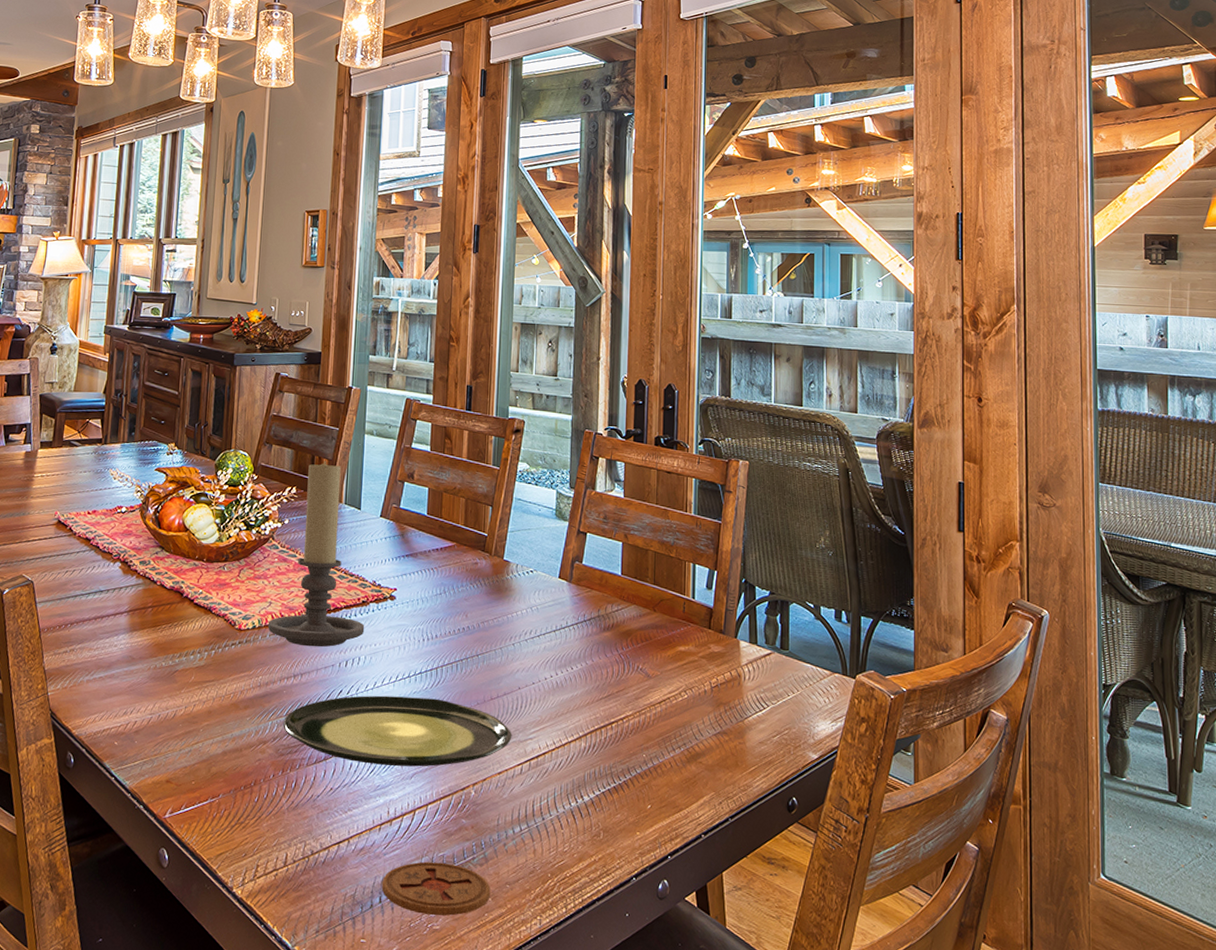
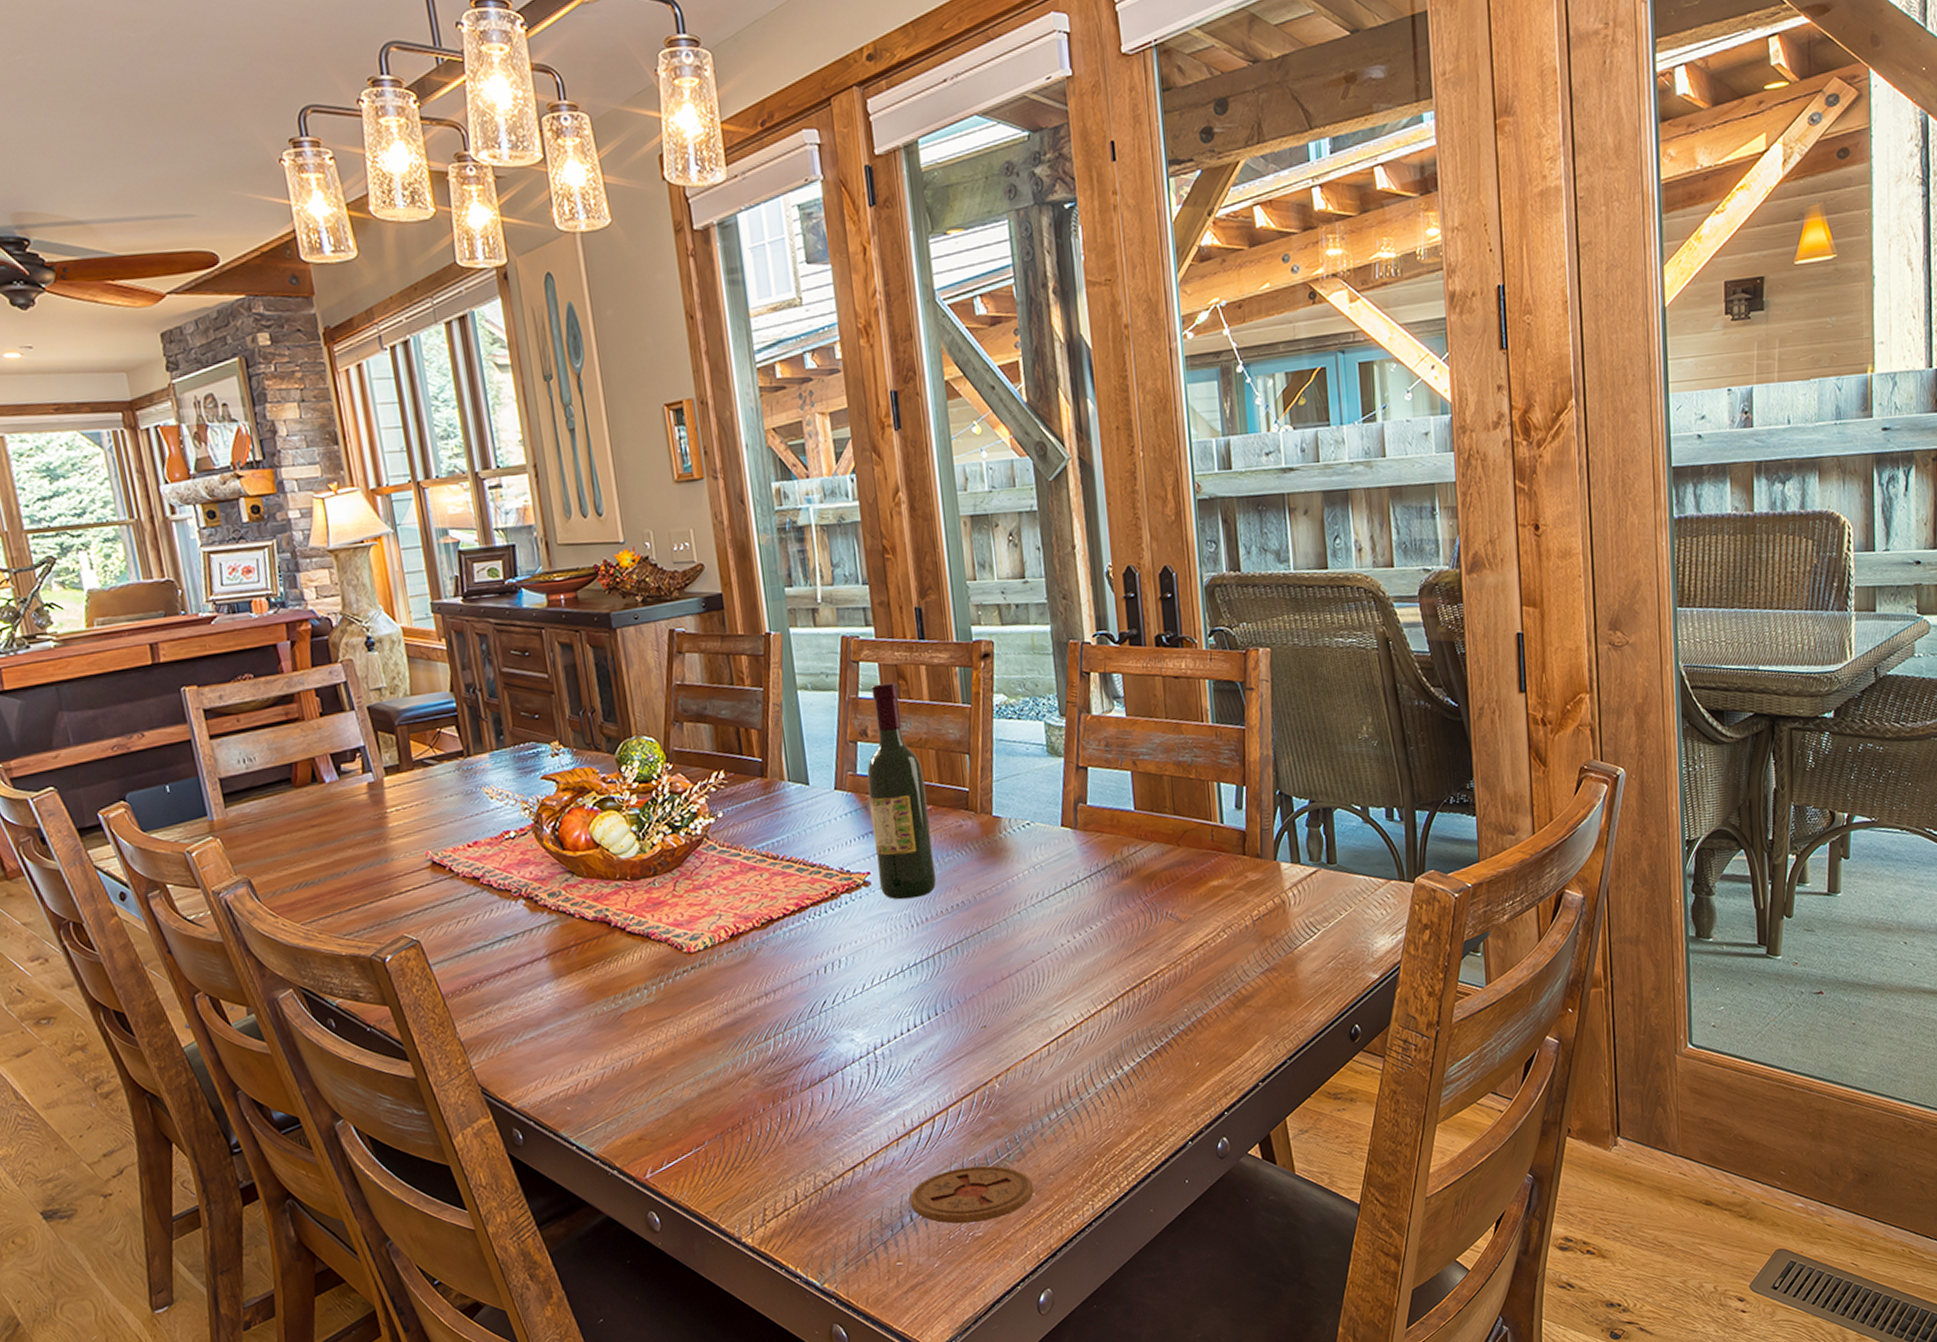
candle holder: present [267,460,365,647] -> none [721,731,840,959]
plate: present [283,695,512,767] -> none [763,990,1033,1077]
wine bottle: none [402,439,453,617] -> present [867,682,937,900]

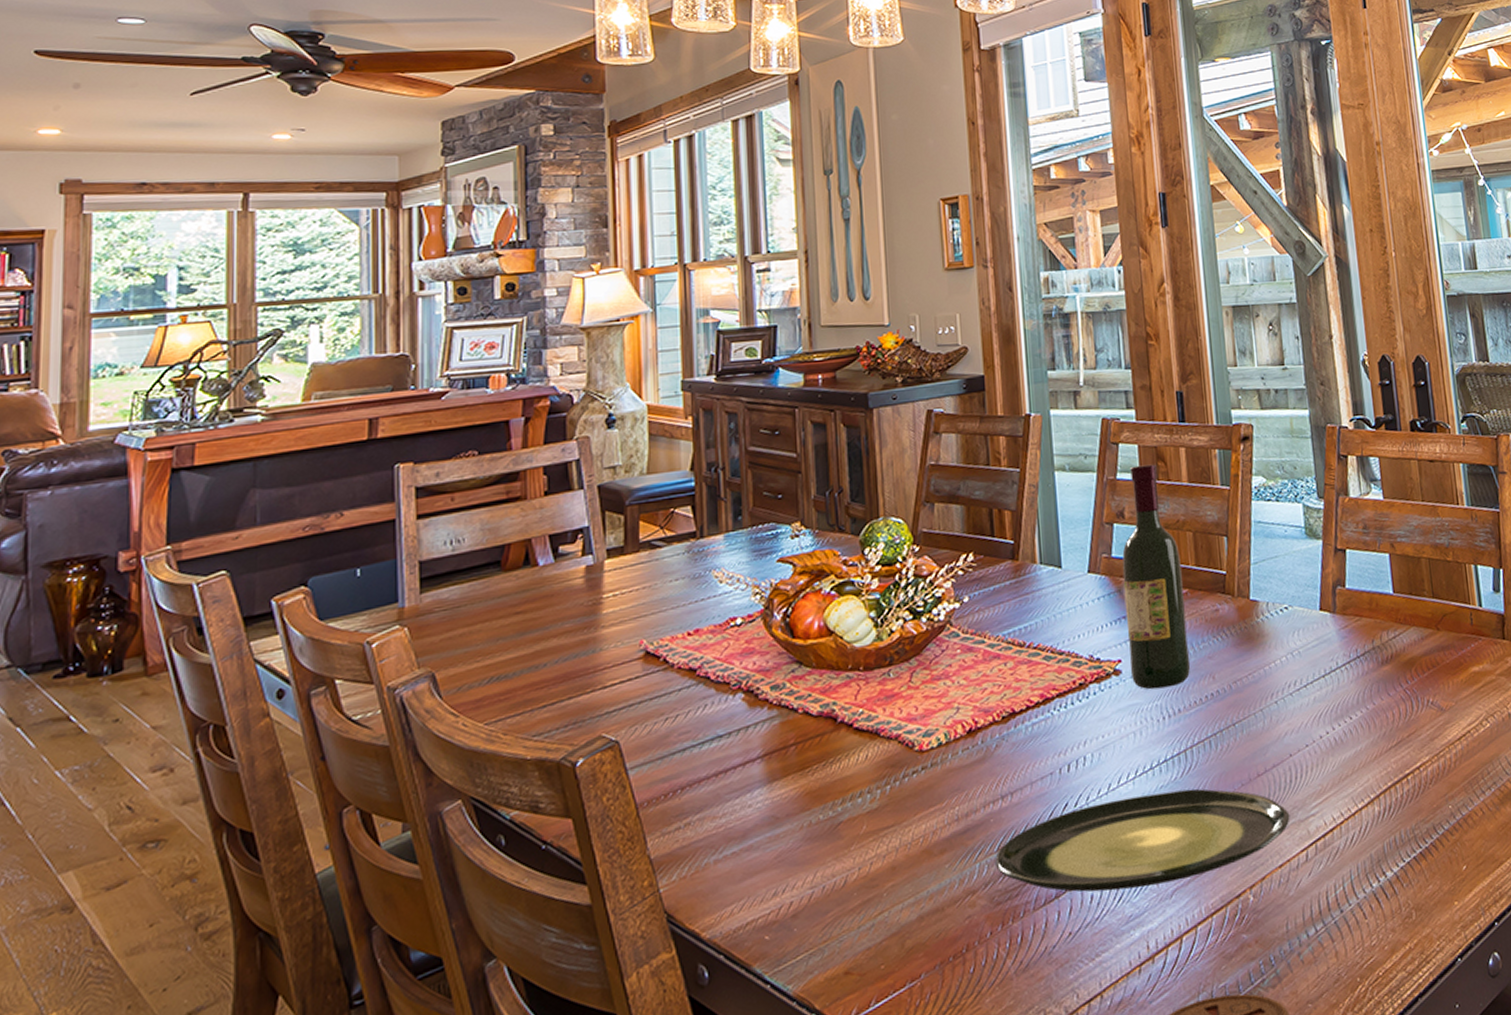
plate: none [763,990,1033,1077] -> present [995,788,1290,892]

